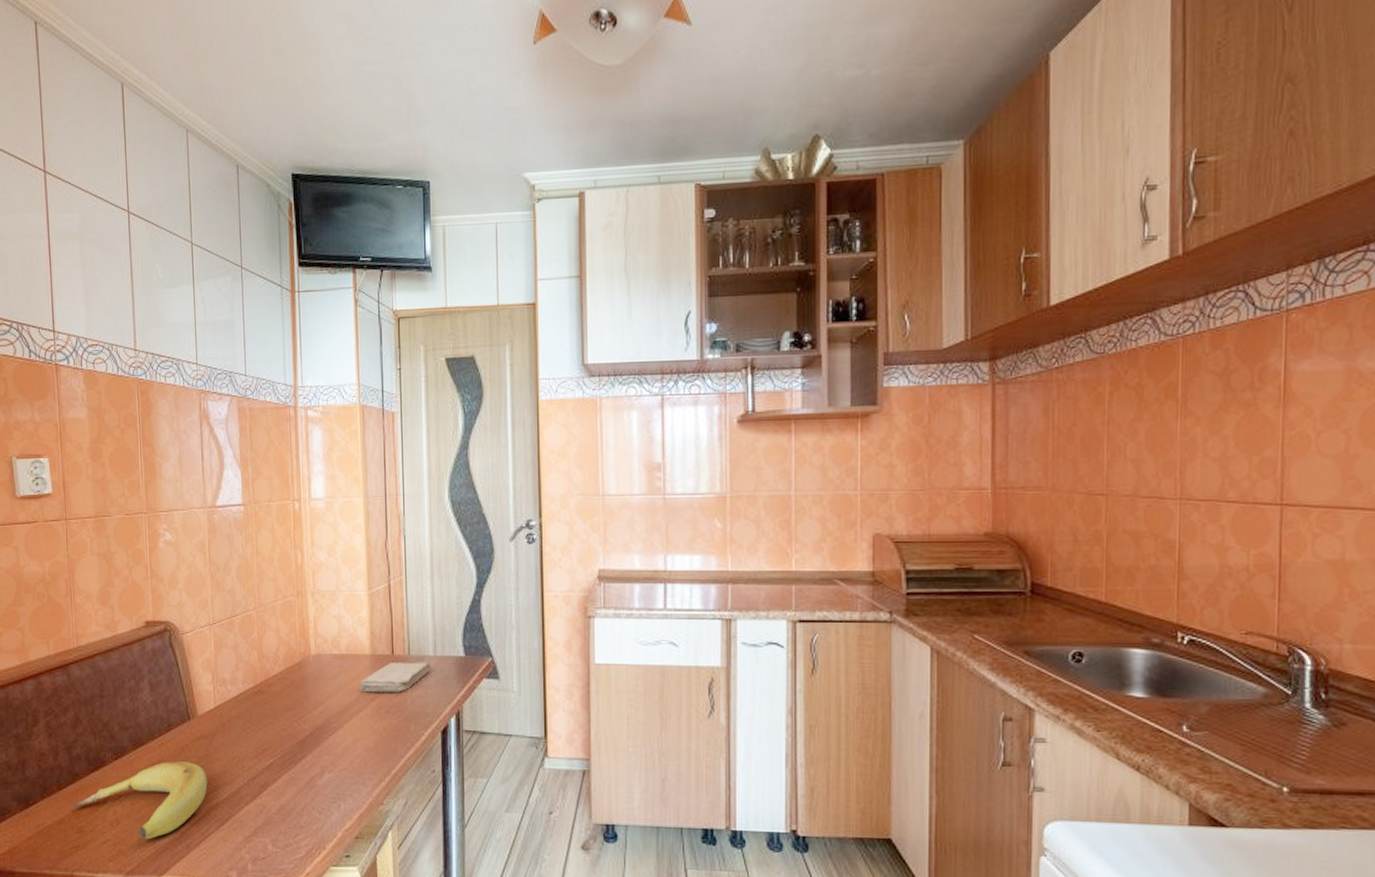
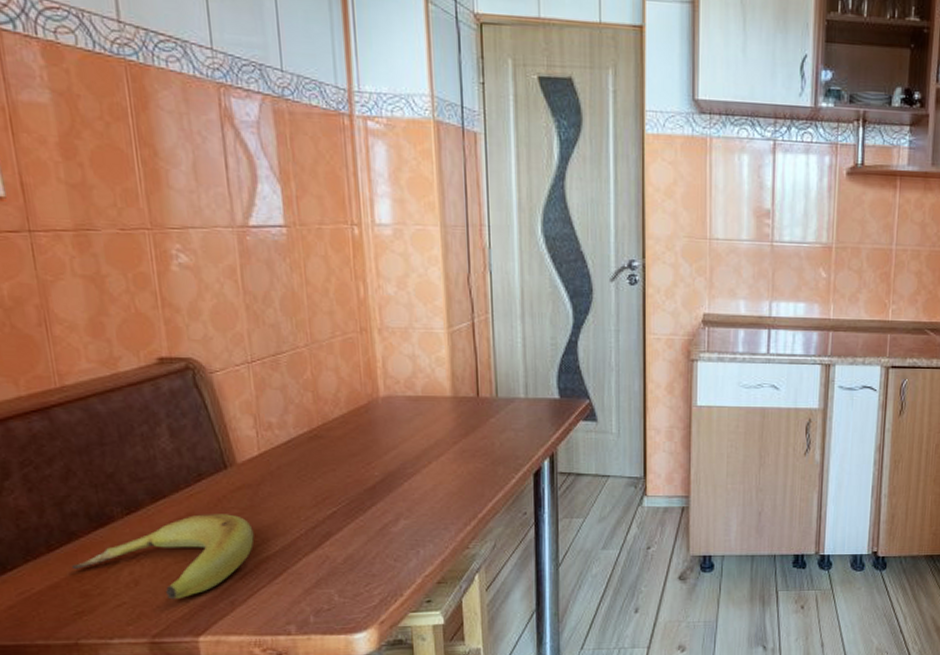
washcloth: present [359,661,431,692] -> none [439,404,522,435]

